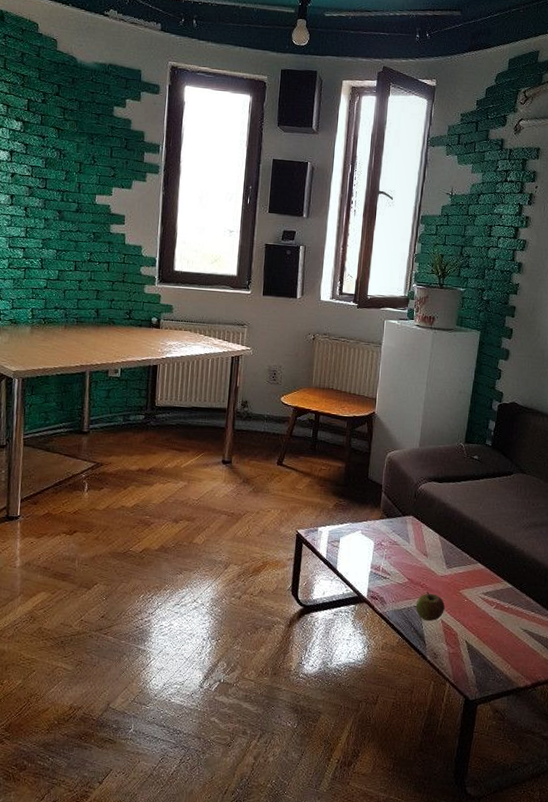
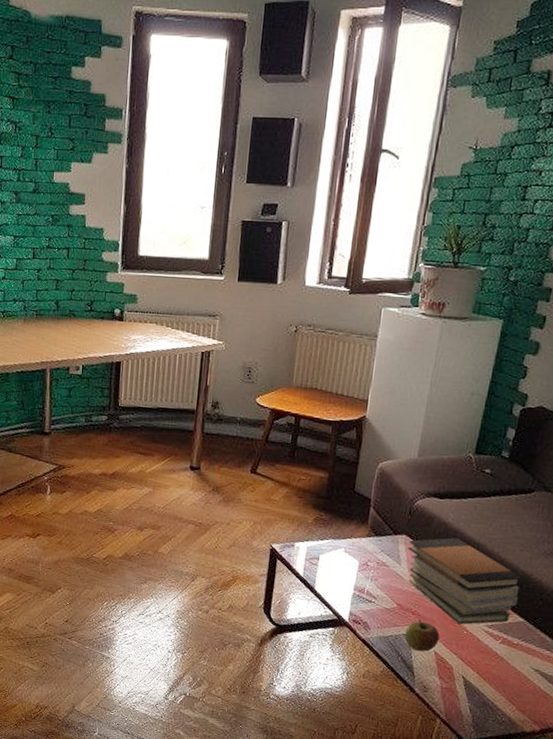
book stack: none [415,516,508,594] -> present [408,537,522,625]

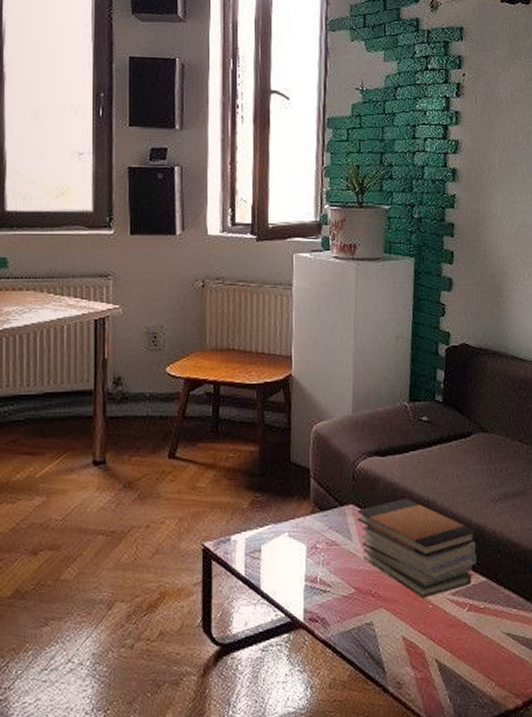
apple: present [404,620,440,652] -> none [368,602,405,641]

